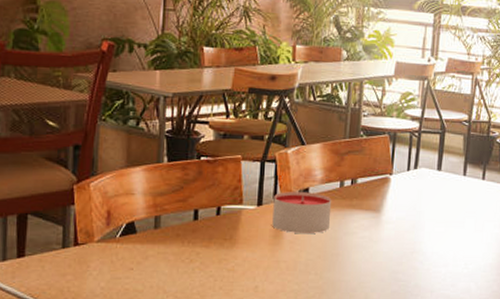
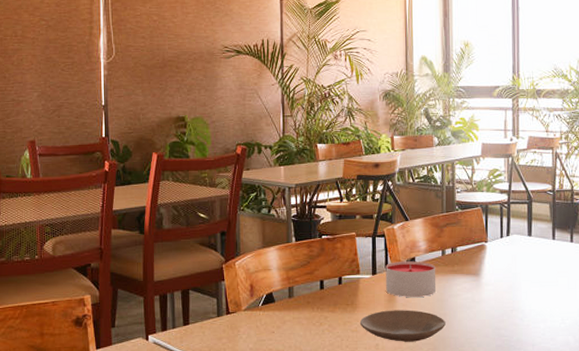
plate: none [237,247,337,284] -> present [359,310,446,342]

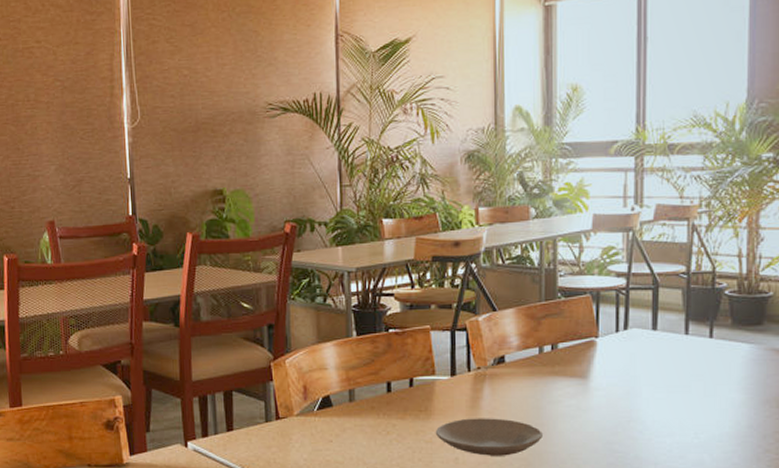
candle: present [385,261,436,297] -> none [467,360,532,403]

